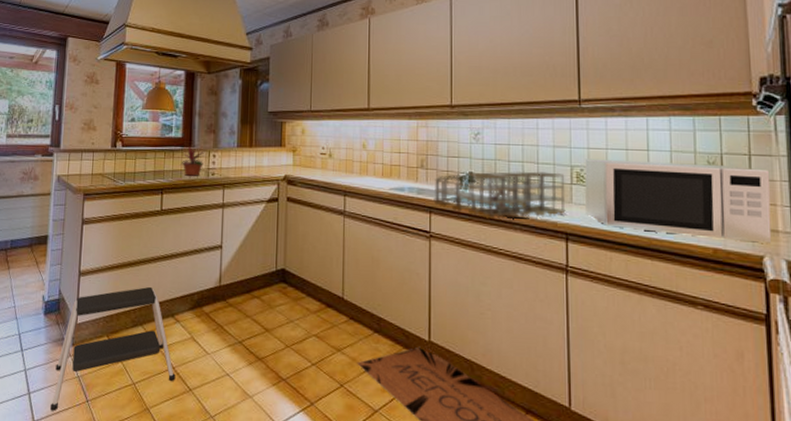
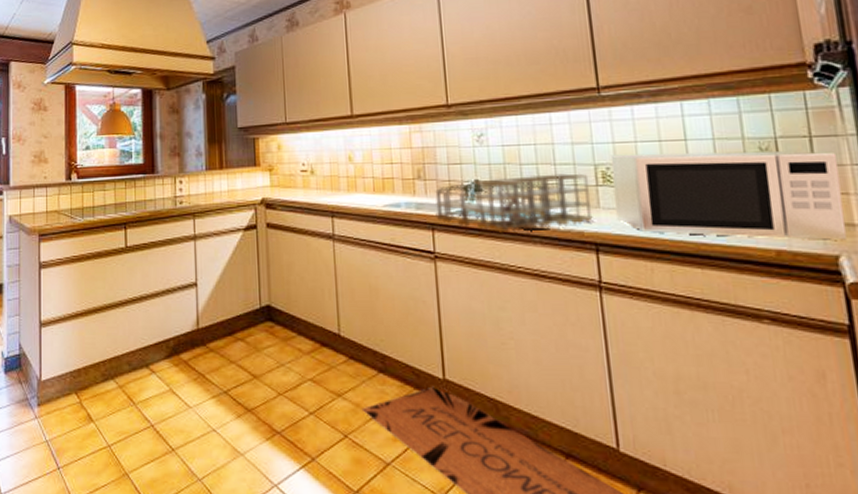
step stool: present [50,286,176,411] -> none [18,334,155,482]
potted plant: present [179,146,205,176] -> none [142,173,171,206]

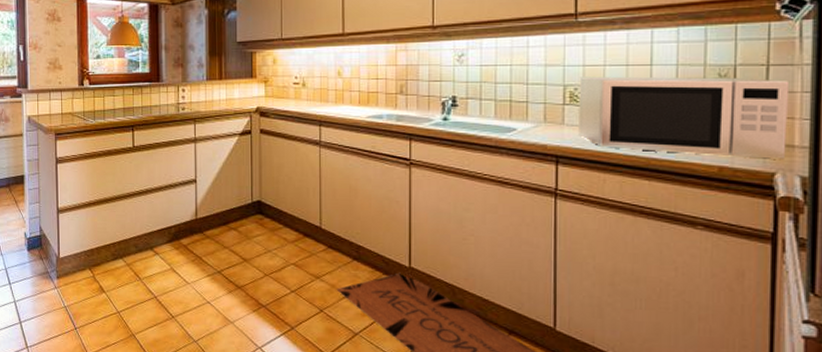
dish rack: present [435,173,593,234] -> none [414,92,557,145]

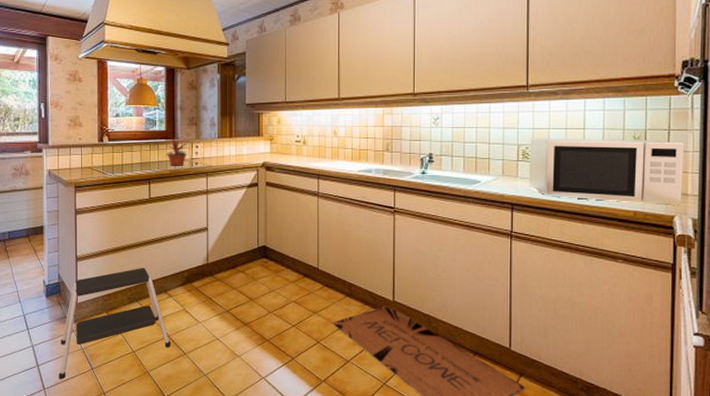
step stool: none [42,221,158,338] -> present [59,267,171,379]
potted plant: none [148,81,174,112] -> present [164,138,188,166]

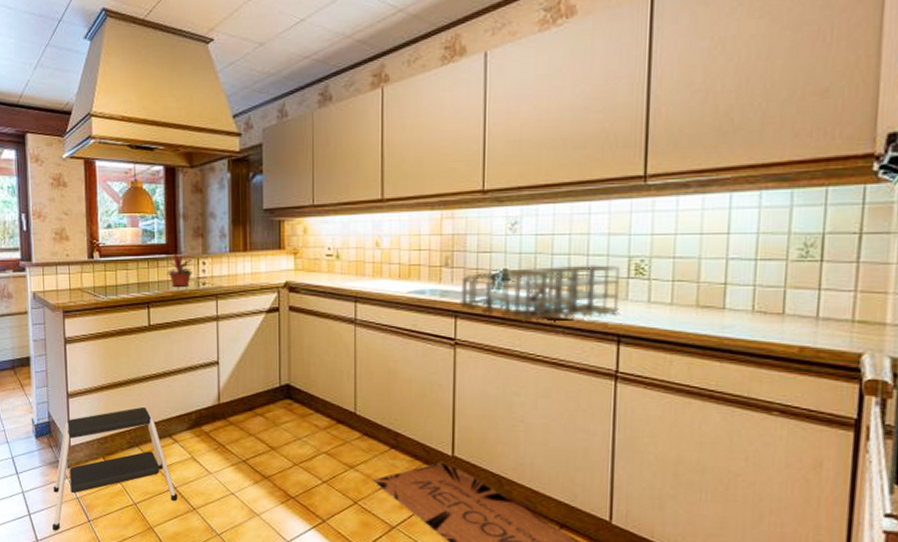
dish rack: none [397,151,513,195] -> present [460,265,621,323]
microwave: present [529,138,685,205] -> none [644,246,885,338]

